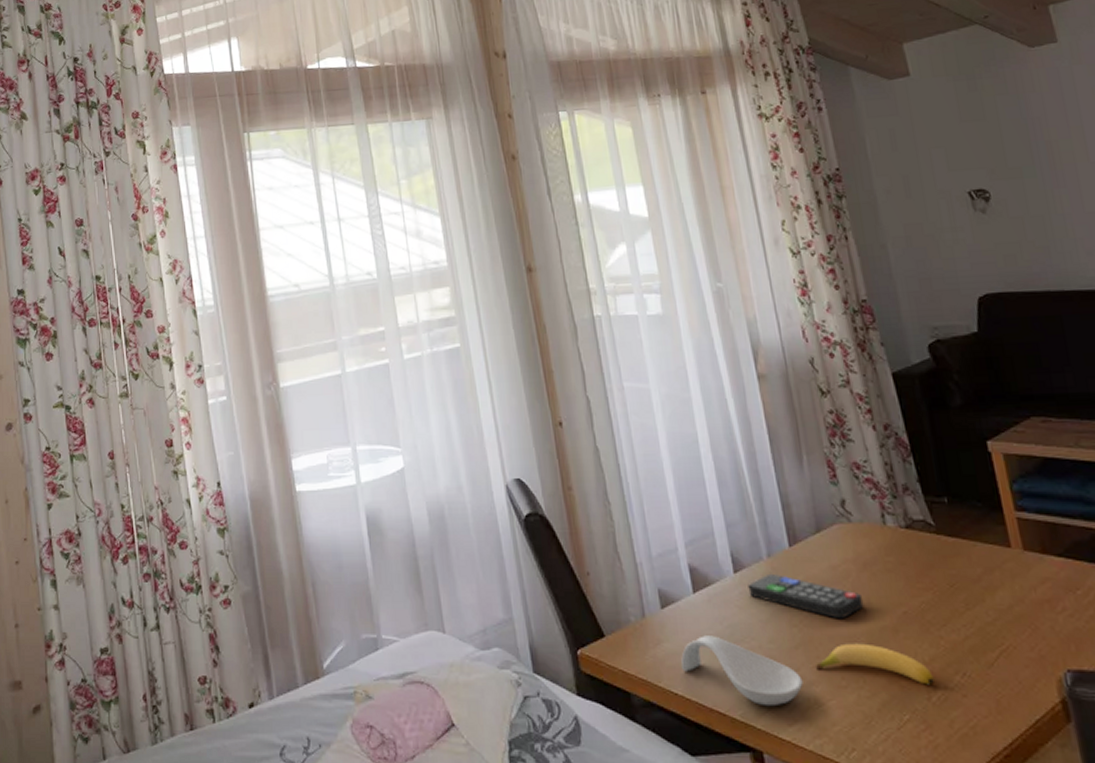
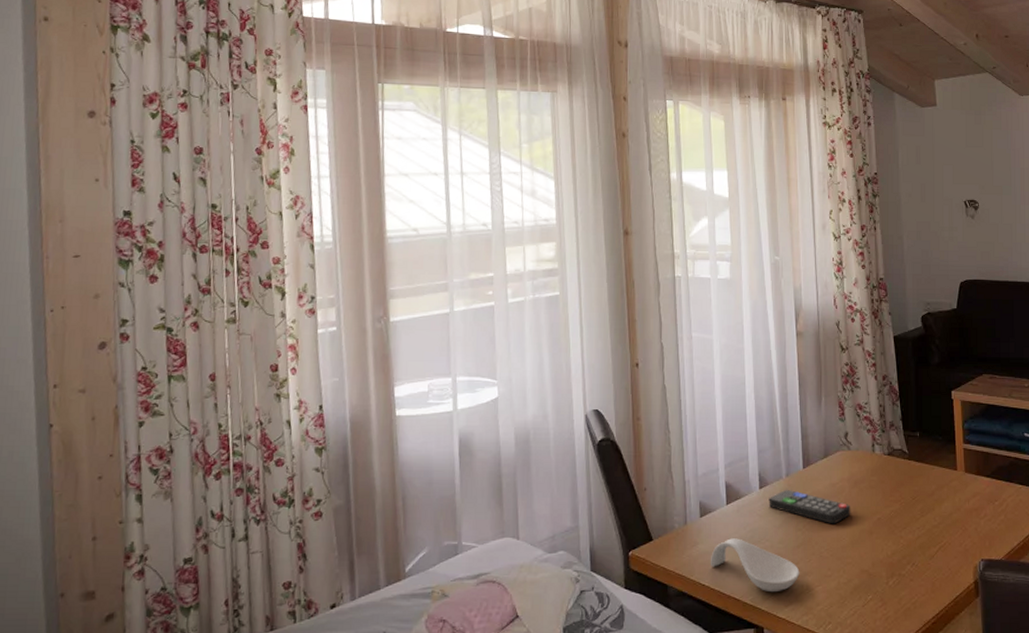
banana: present [814,643,934,685] -> none [810,542,892,573]

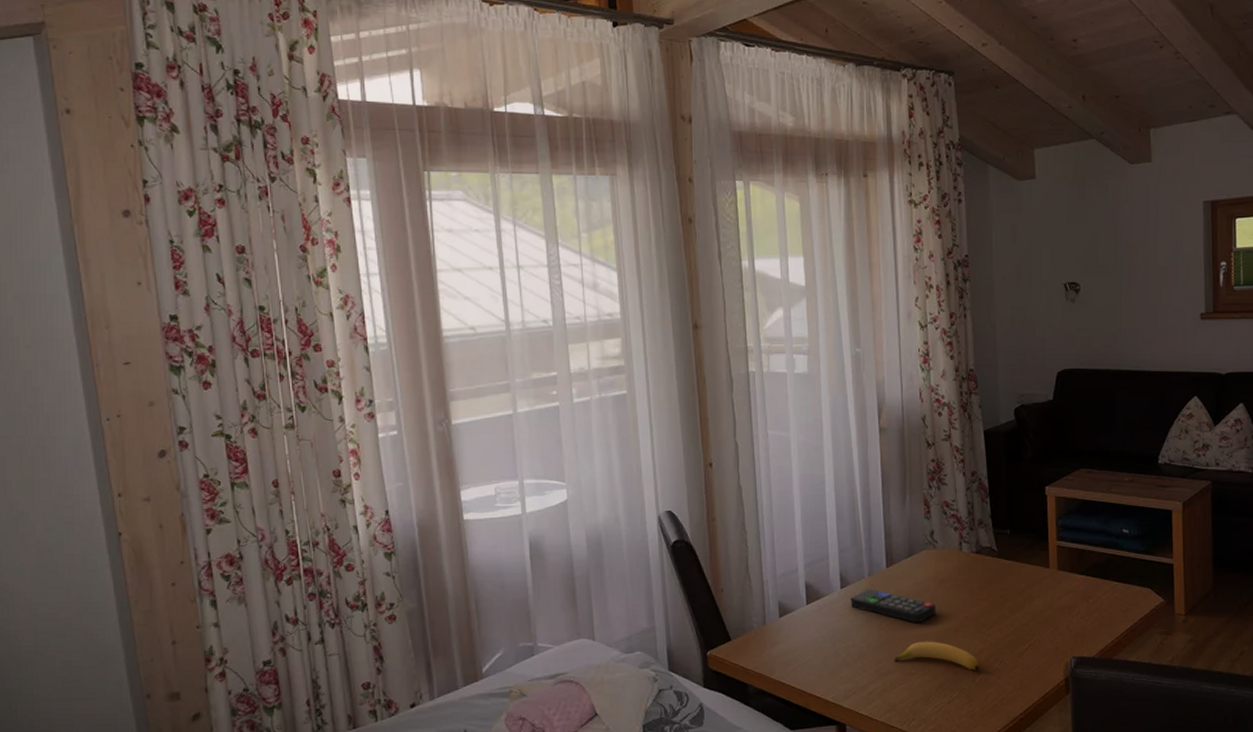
spoon rest: present [711,538,800,593] -> none [791,638,883,691]
banana: none [810,542,892,573] -> present [893,641,979,671]

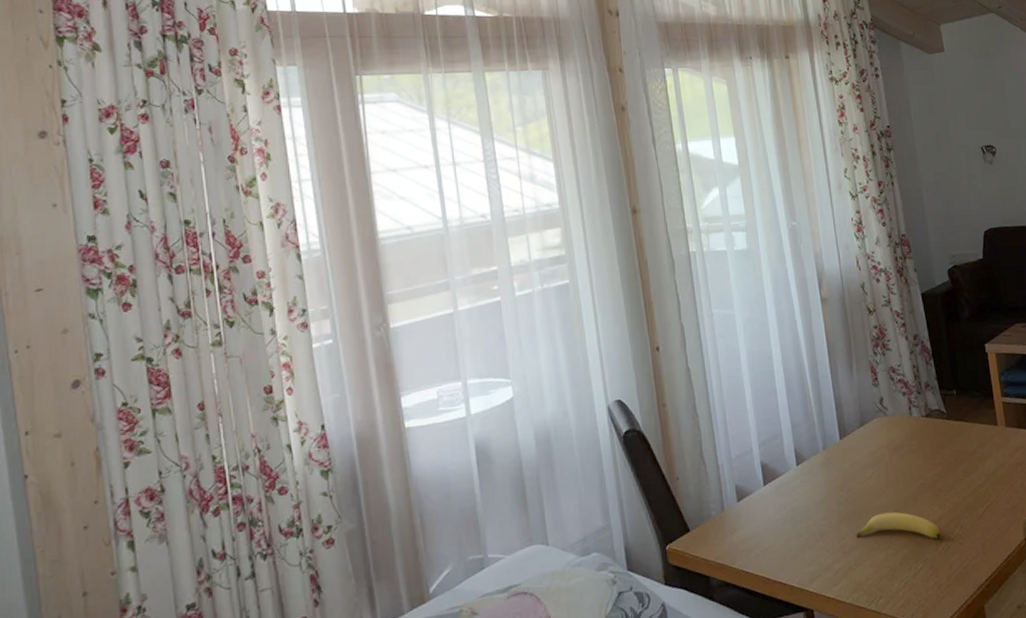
remote control: present [850,588,937,623] -> none [807,463,894,495]

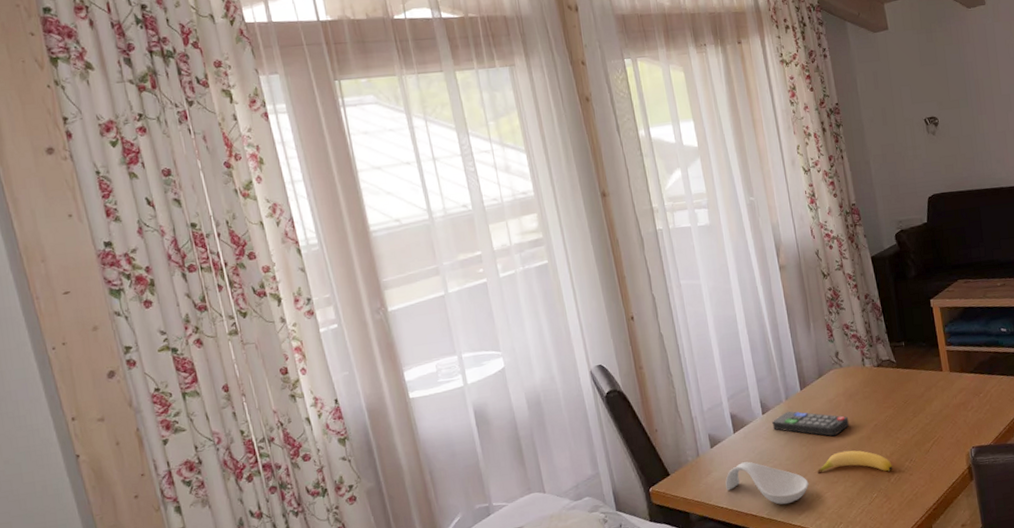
spoon rest: none [752,519,846,573] -> present [725,461,809,505]
remote control: none [807,463,894,495] -> present [772,411,850,437]

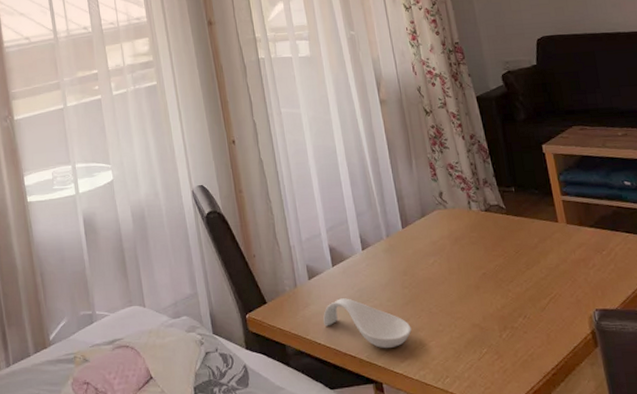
remote control: present [772,411,850,437] -> none [372,249,455,281]
banana: present [816,450,893,474] -> none [420,298,504,326]

